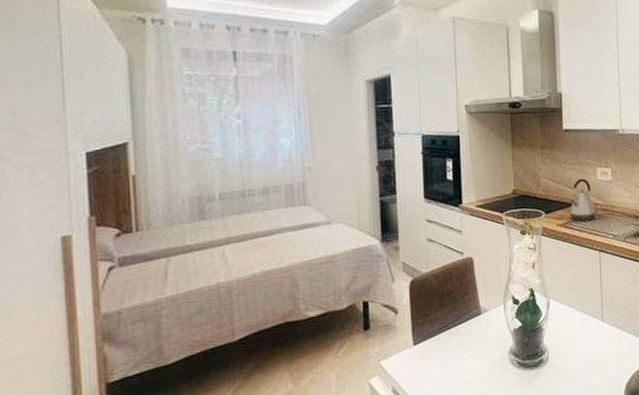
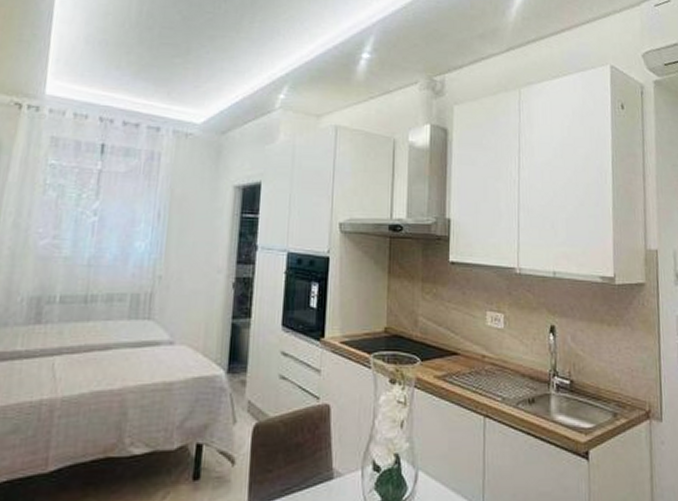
kettle: present [569,178,596,222] -> none [450,322,483,376]

